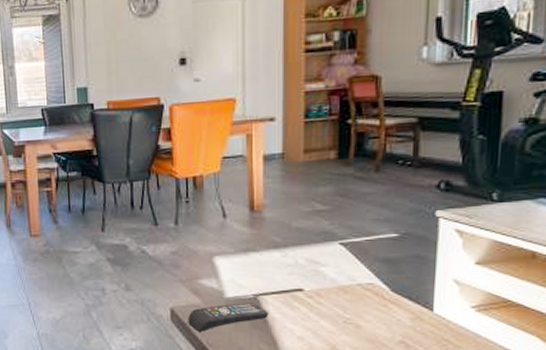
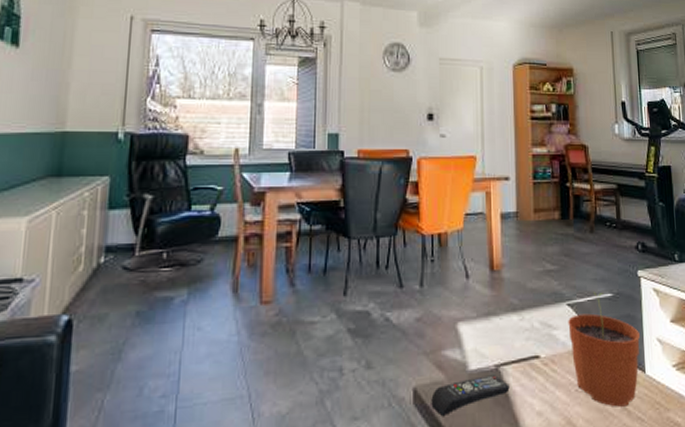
plant pot: none [339,232,430,340] -> present [568,292,640,407]

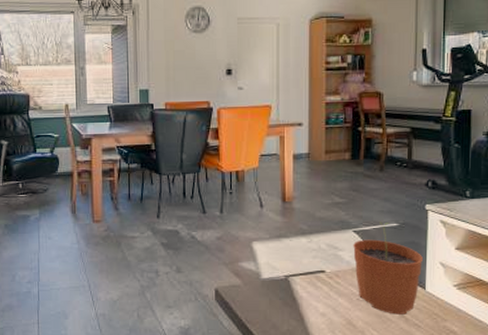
remote control: present [431,375,510,416] -> none [230,283,297,310]

